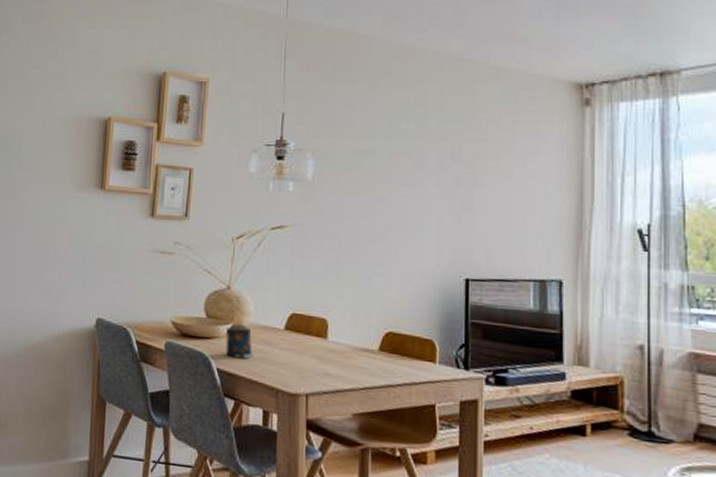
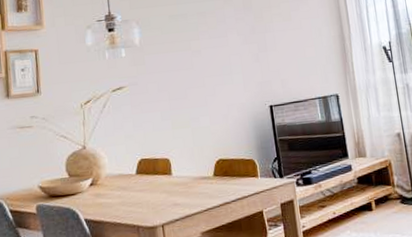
candle: present [225,324,255,359] -> none [88,177,115,207]

